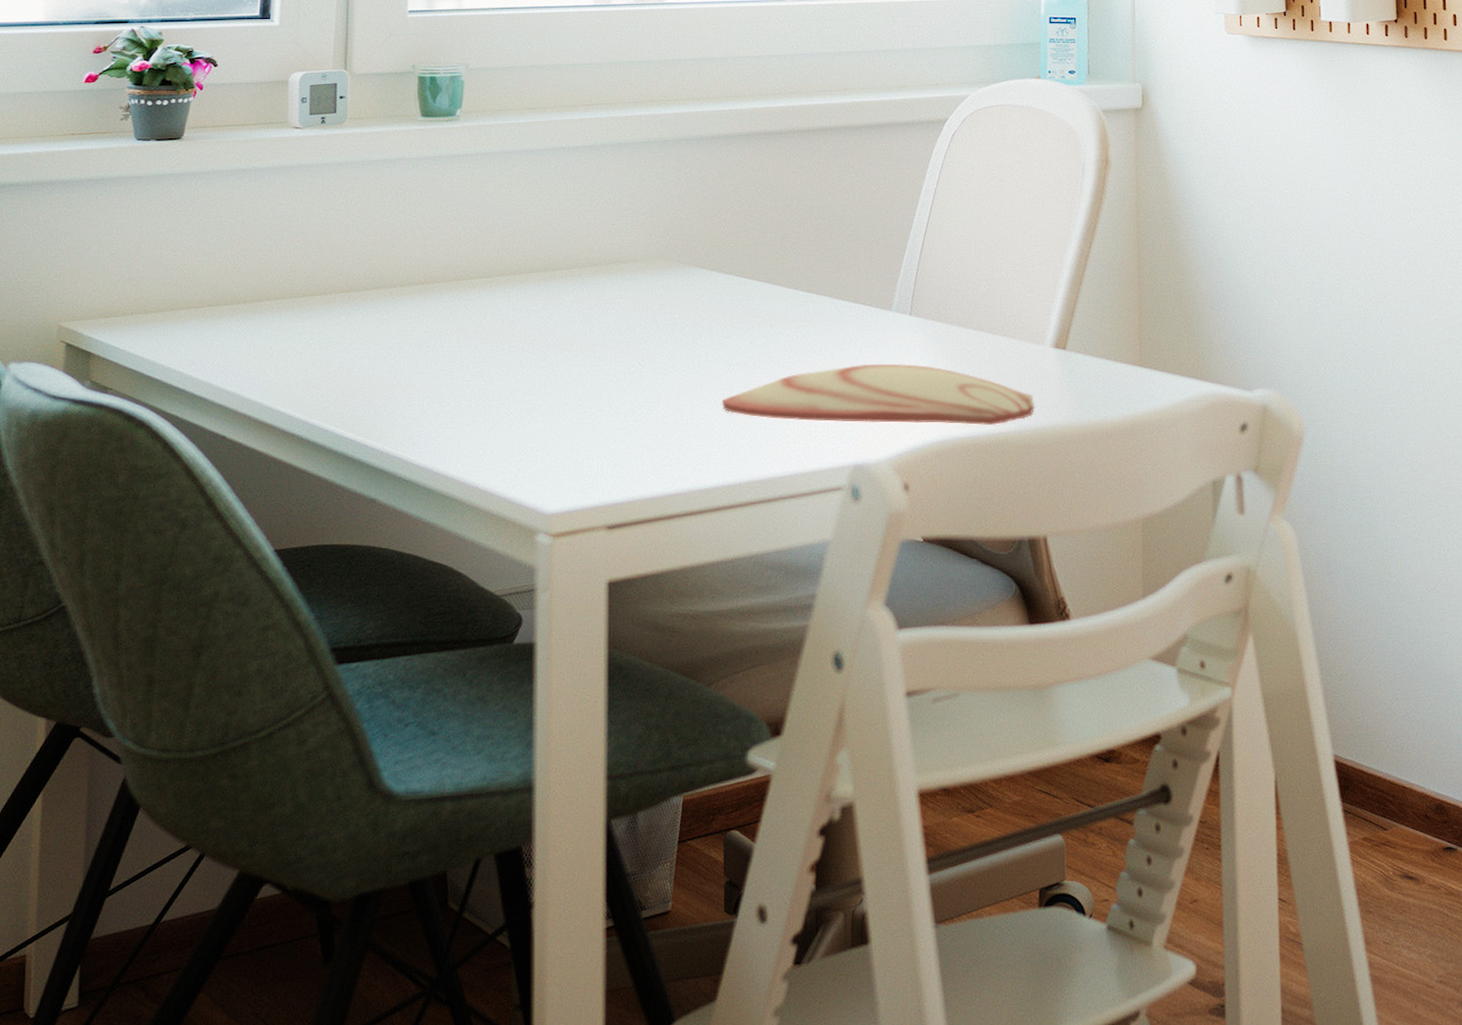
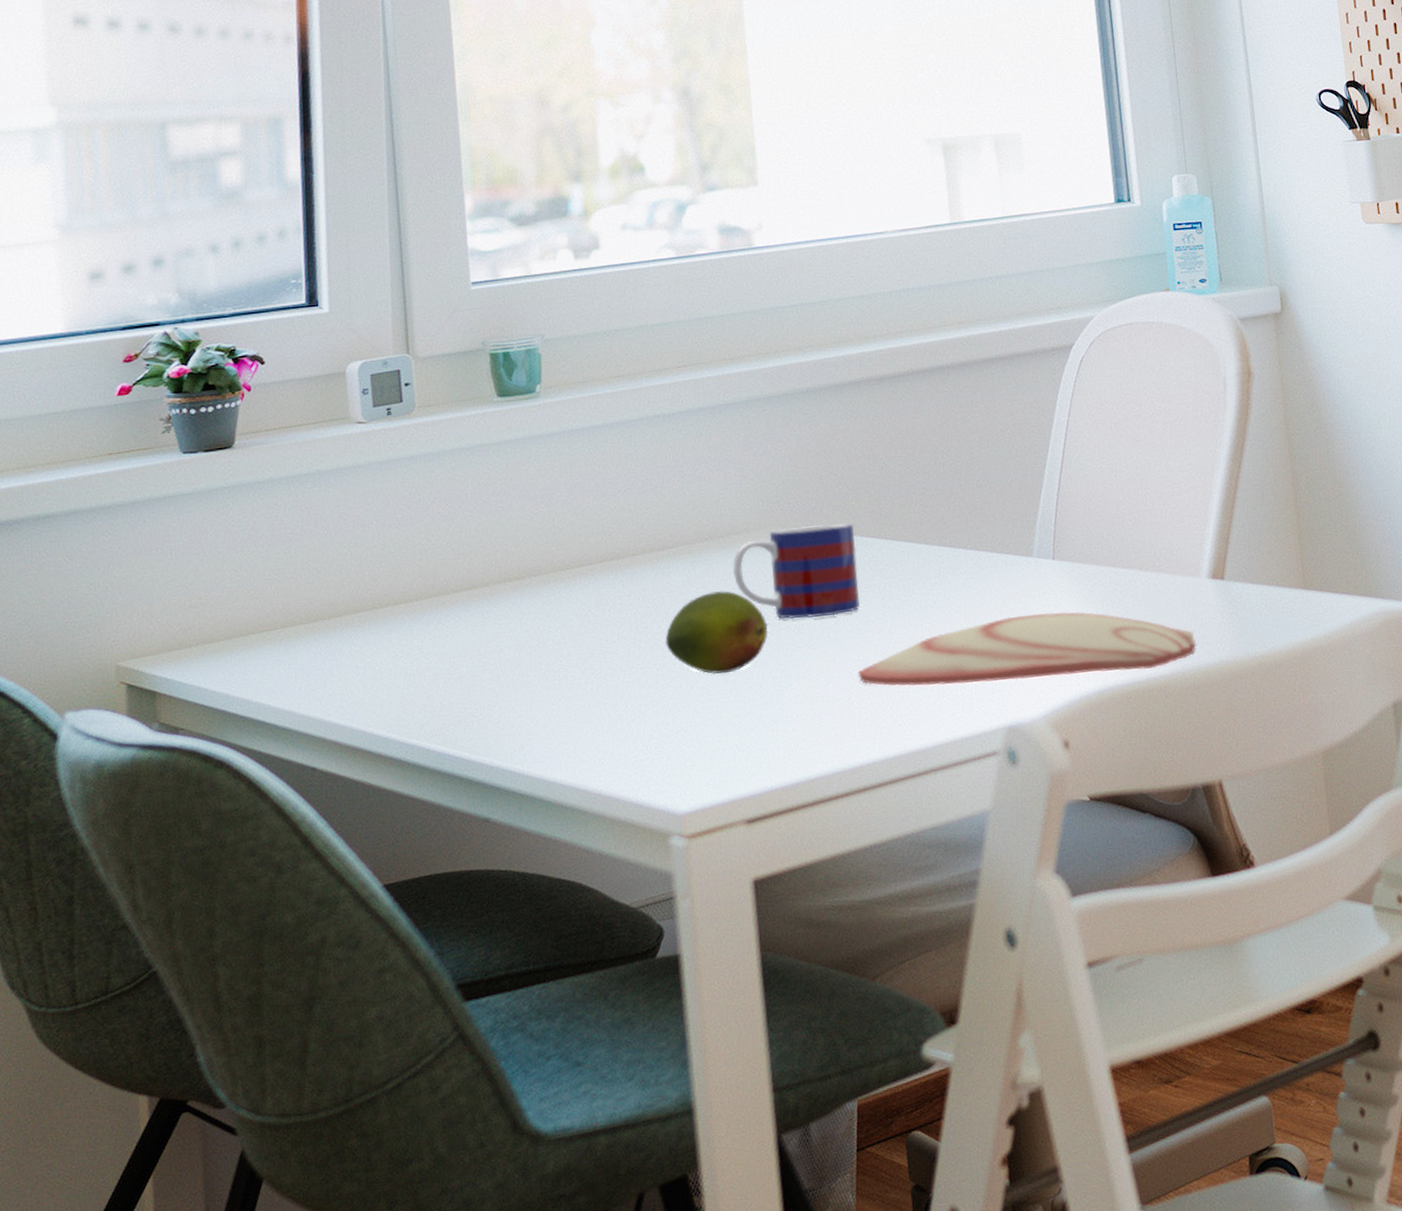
fruit: none [550,312,644,389] -> present [665,590,768,674]
mug: none [618,261,731,347] -> present [733,523,860,620]

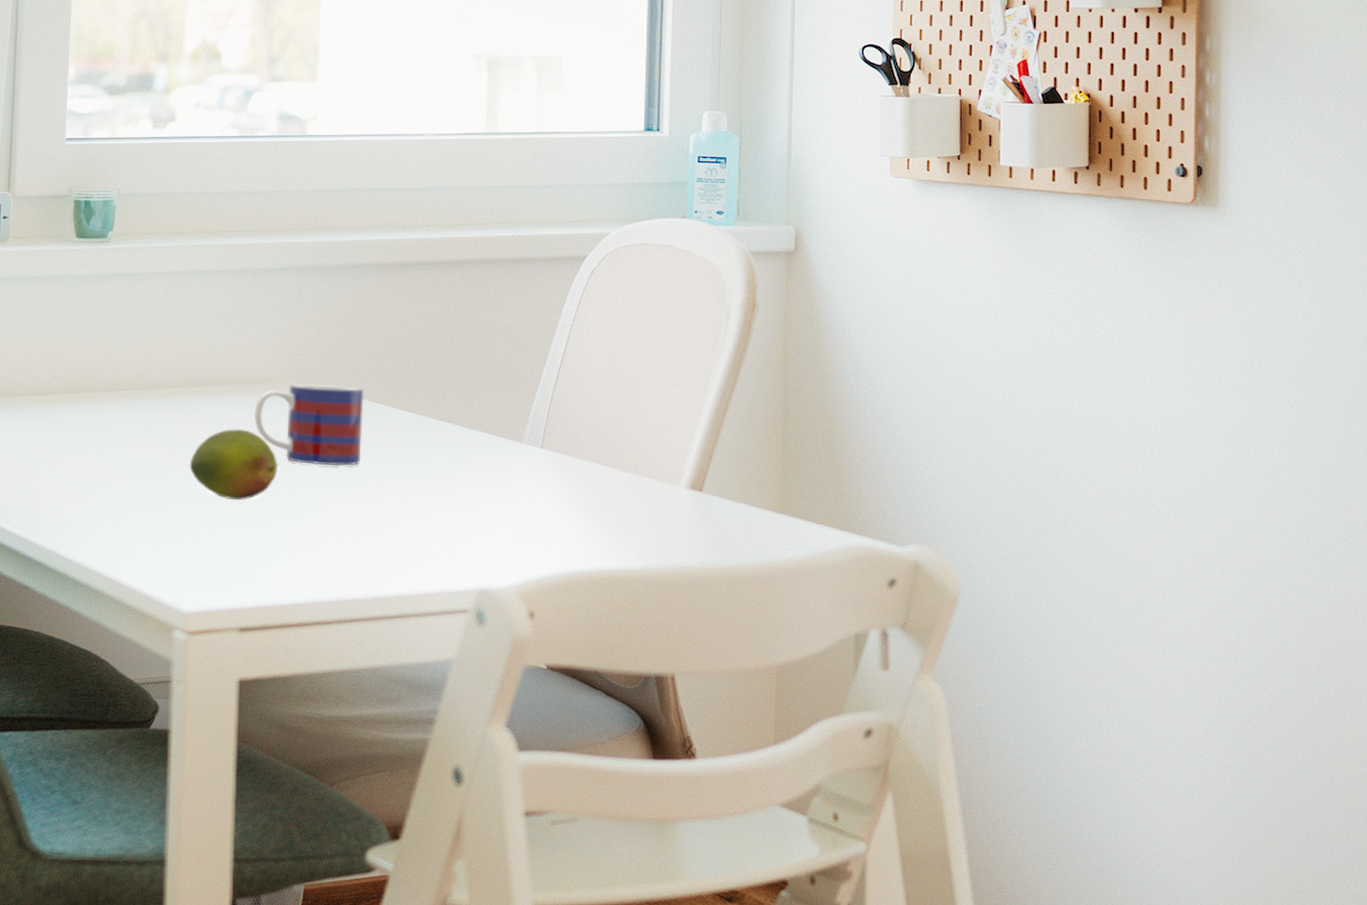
plate: present [857,611,1197,687] -> none [351,492,668,561]

